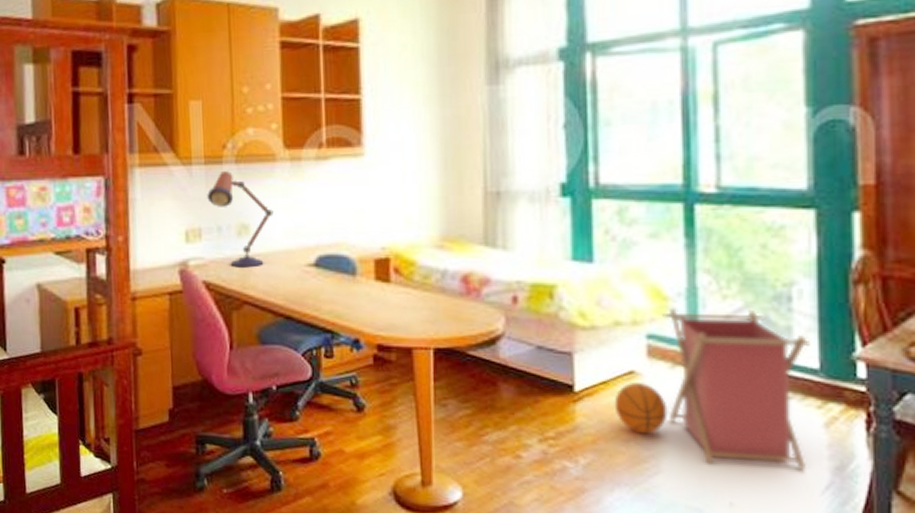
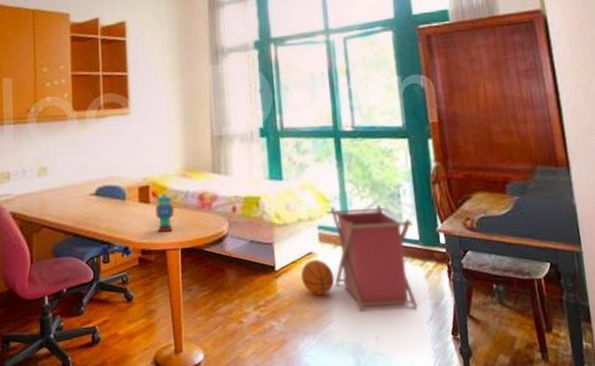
desk lamp: present [207,171,274,268] -> none [15,129,65,200]
toy robot: none [397,267,426,325] -> present [155,191,175,233]

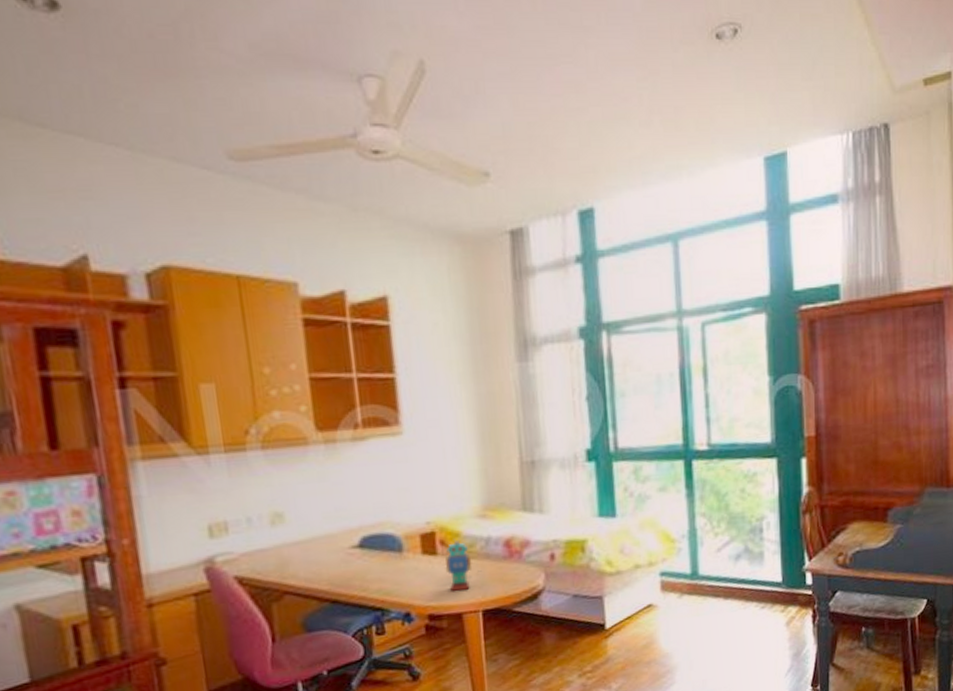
basketball: present [301,259,335,296] -> none [637,612,679,655]
laundry basket: present [326,205,418,312] -> none [671,542,775,670]

